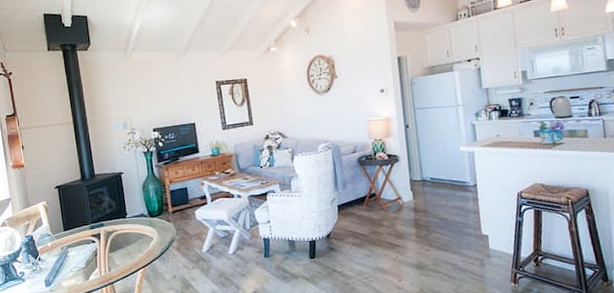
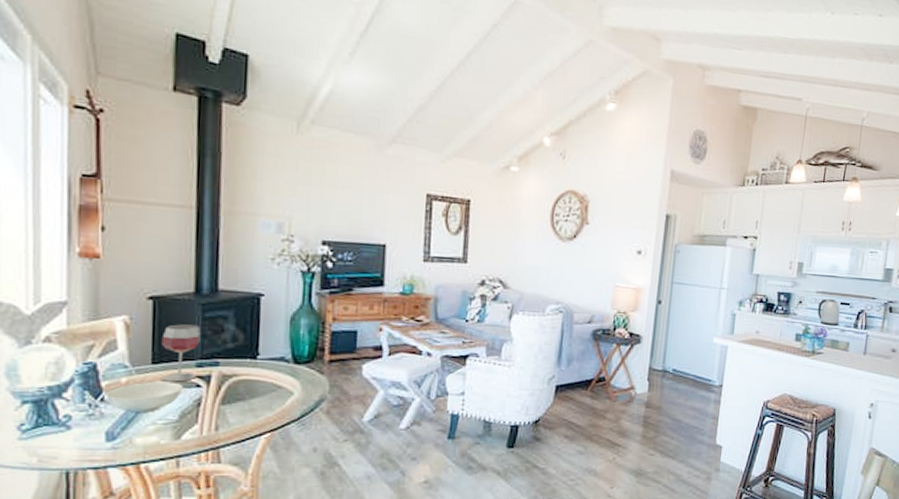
bowl: none [41,241,85,266] -> present [106,381,184,414]
wineglass: none [67,201,92,242] -> present [161,324,202,382]

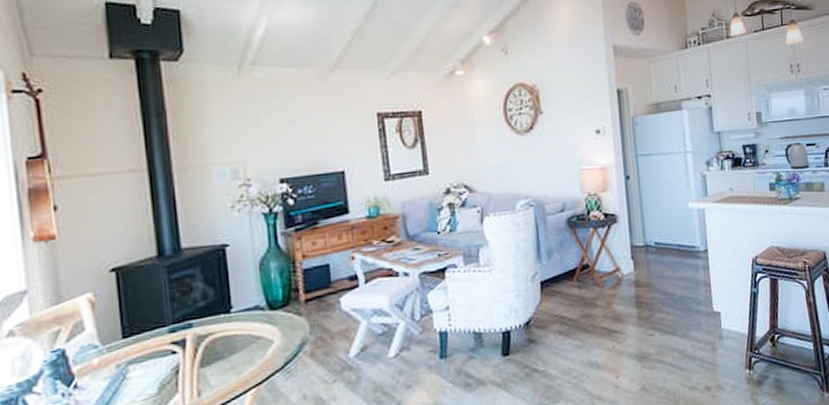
bowl: present [106,381,184,414] -> none [79,353,159,395]
wineglass: present [161,324,202,382] -> none [129,289,171,355]

